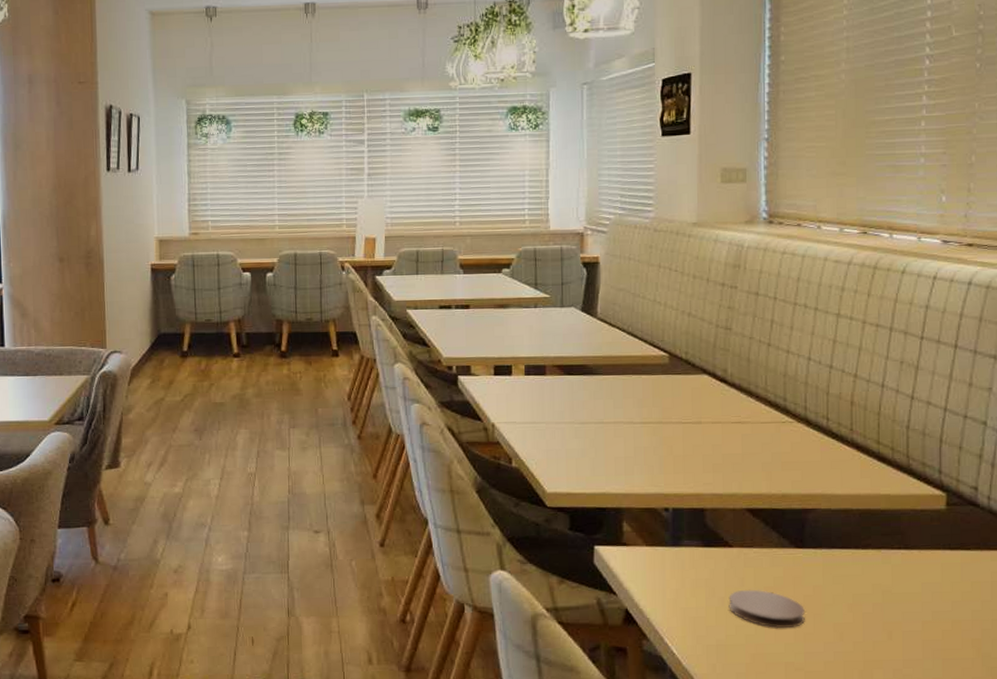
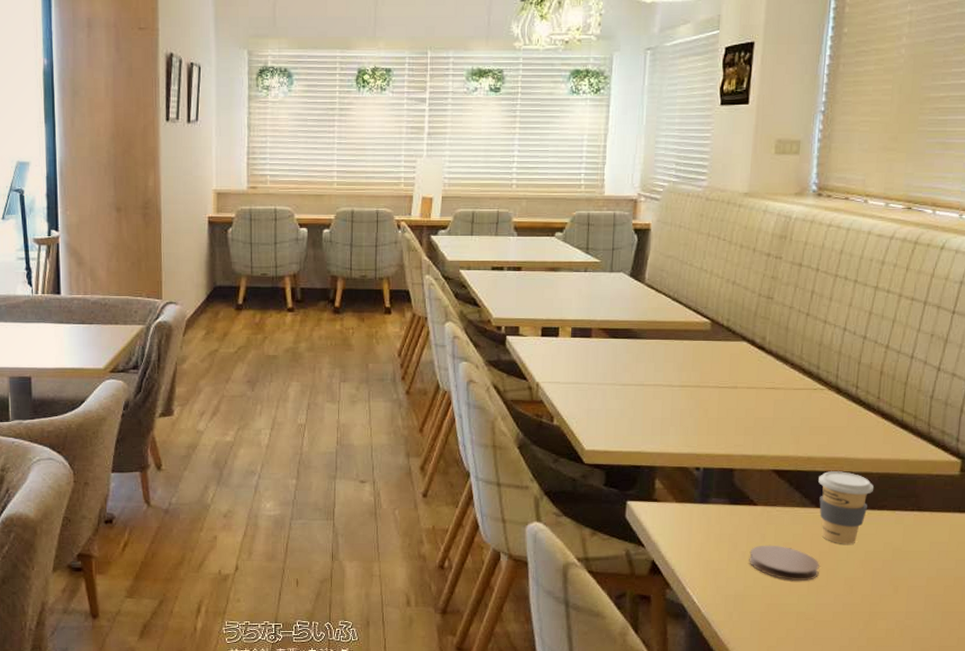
coffee cup: none [796,508,856,587] -> present [818,471,875,544]

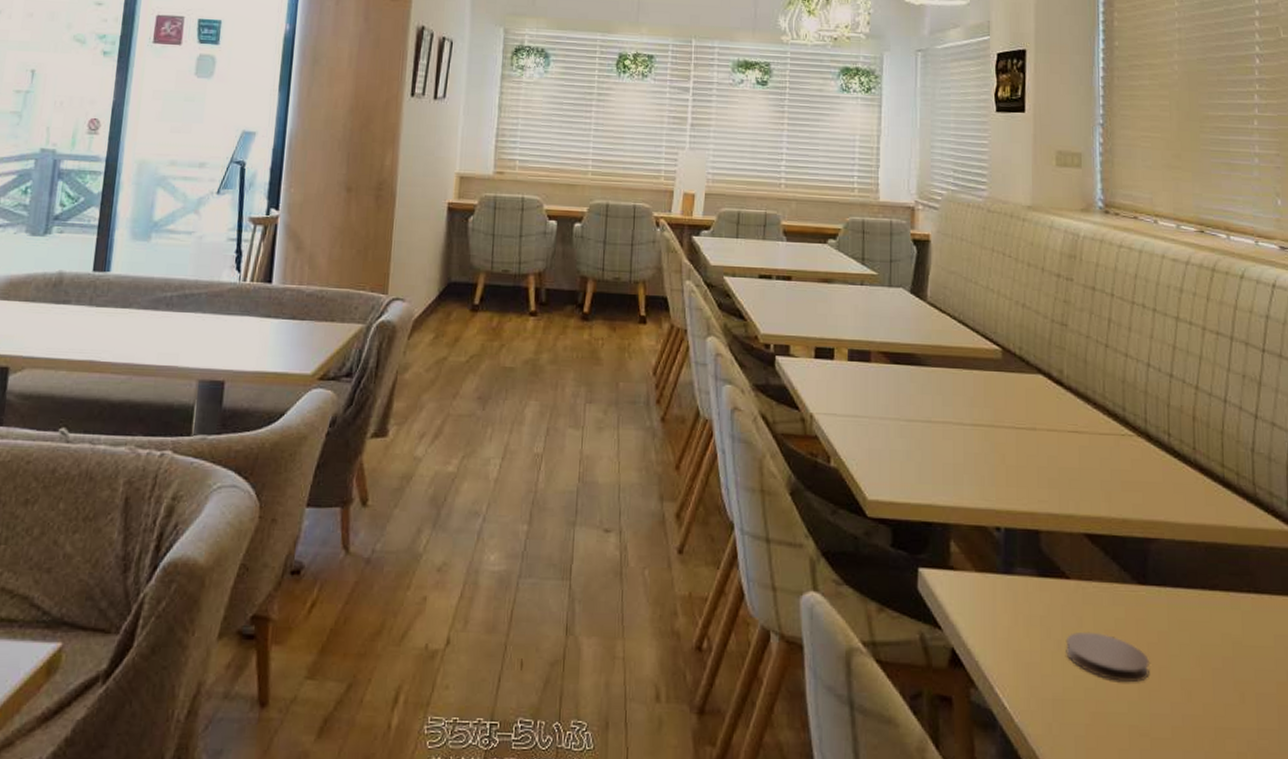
coffee cup: present [818,471,875,544] -> none [1137,538,1202,634]

